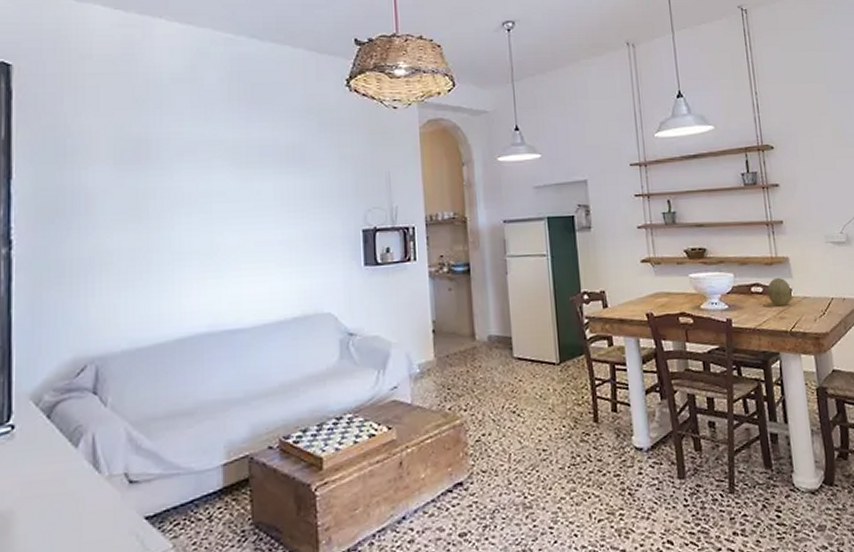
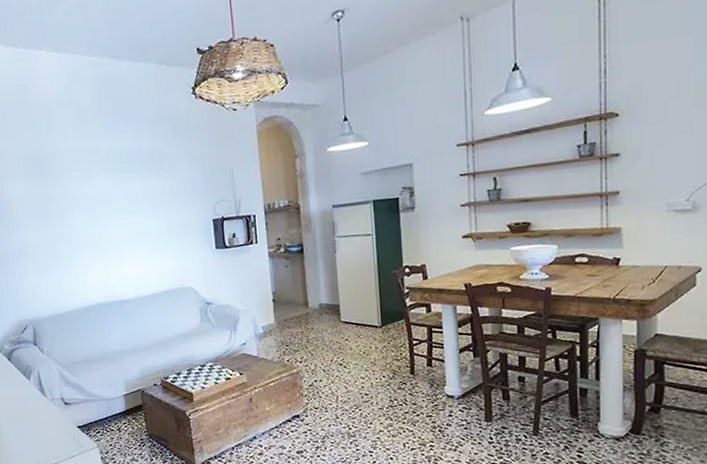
fruit: present [767,277,792,307] -> none [593,247,620,275]

